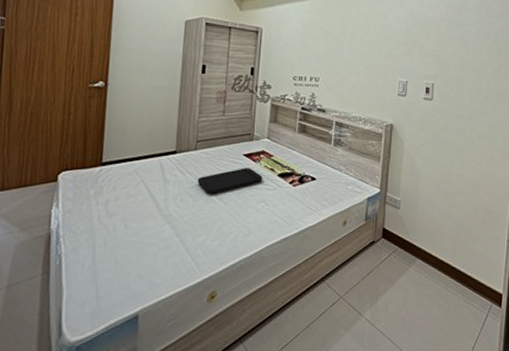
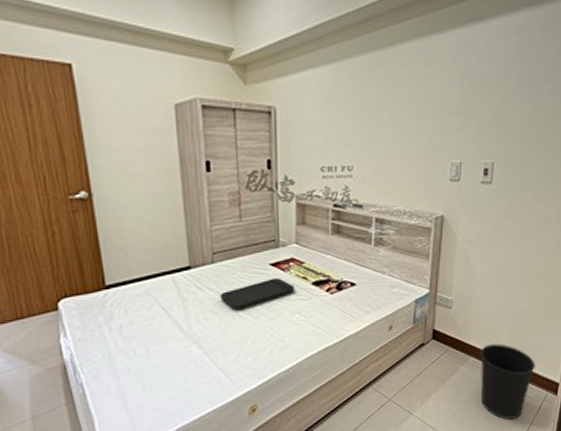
wastebasket: none [426,247,478,330] -> present [480,343,535,420]

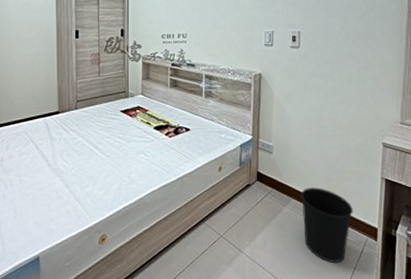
tray: present [219,278,295,311] -> none [80,123,140,149]

